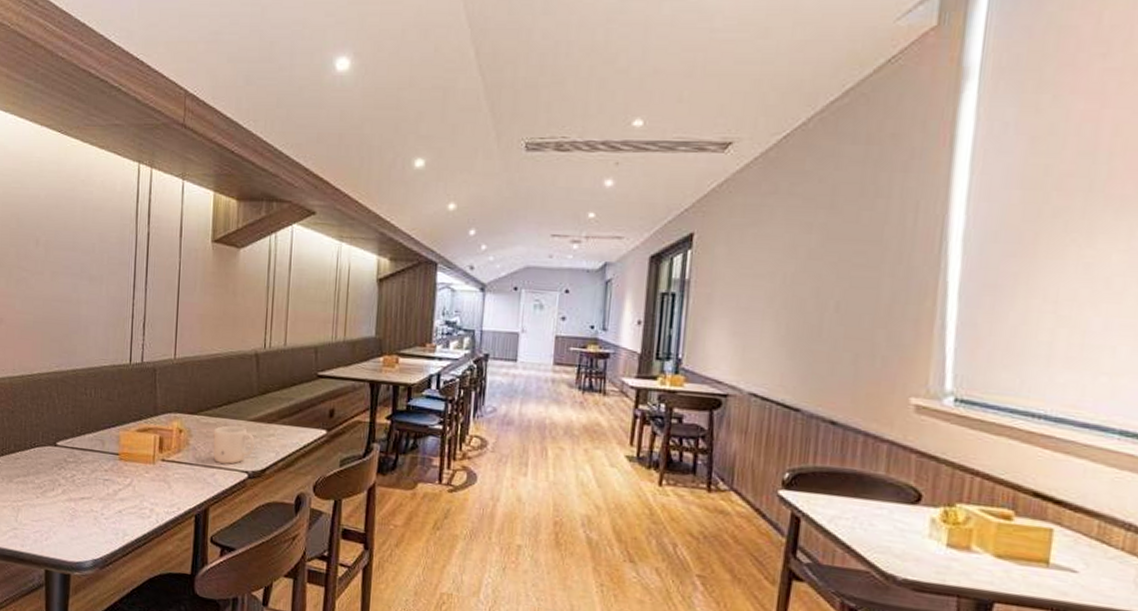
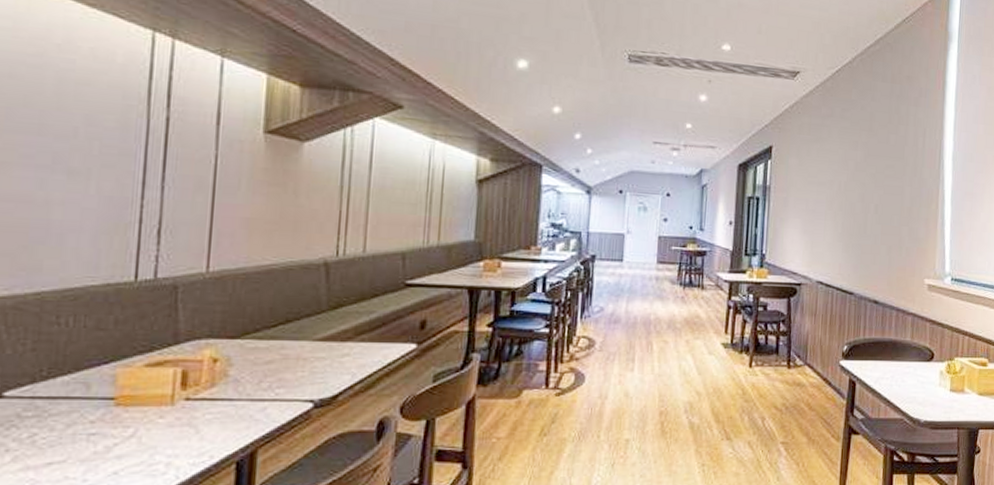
mug: present [213,425,255,465] -> none [263,348,323,396]

